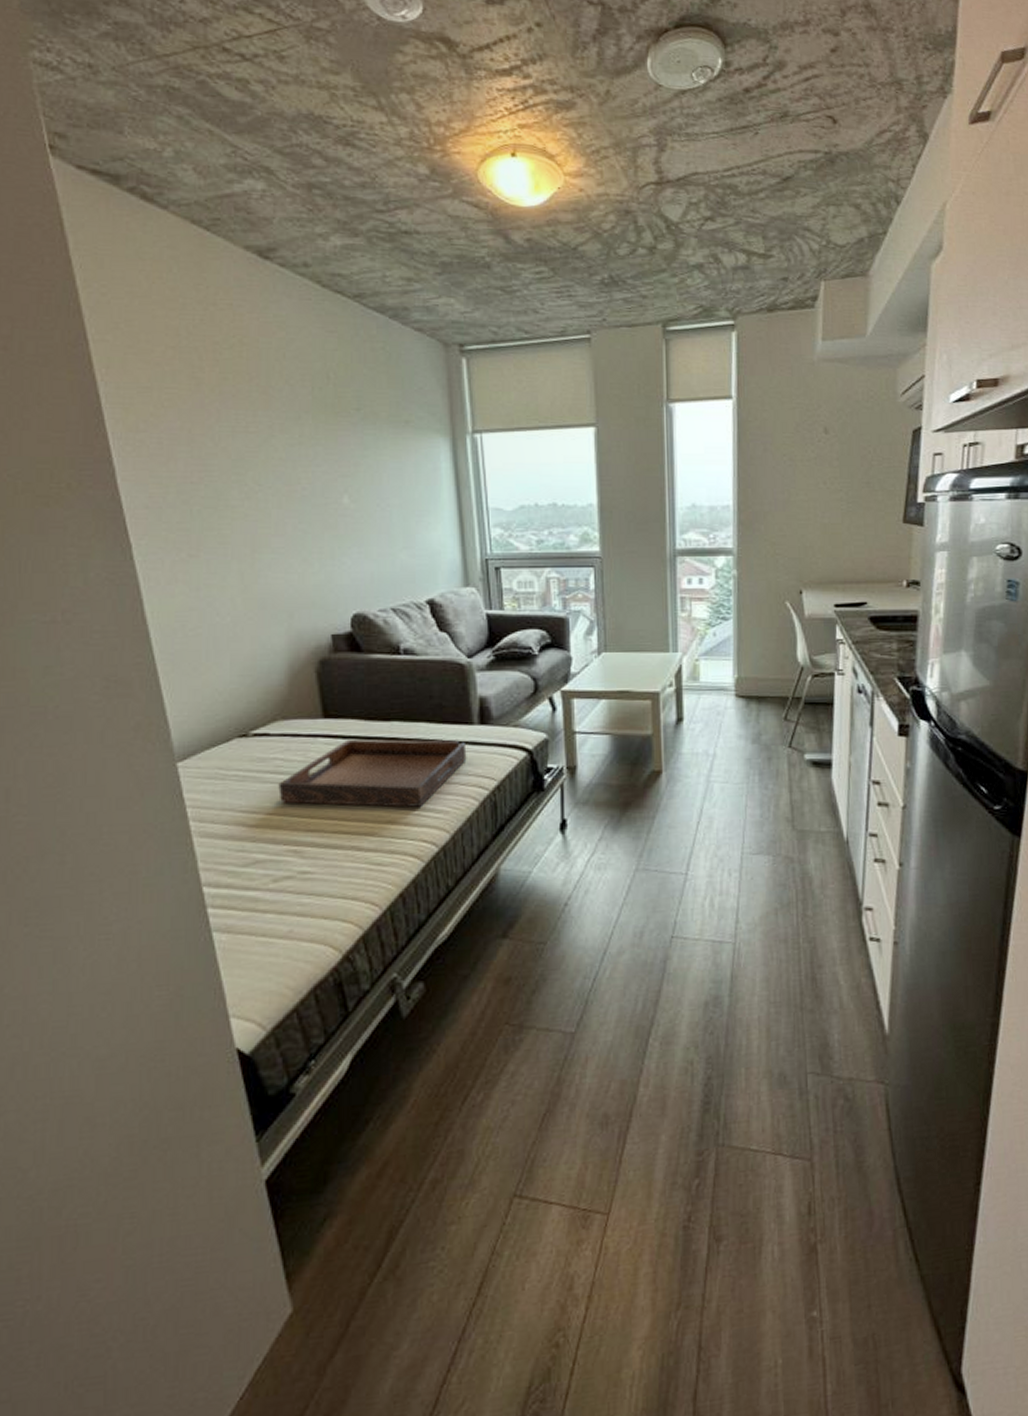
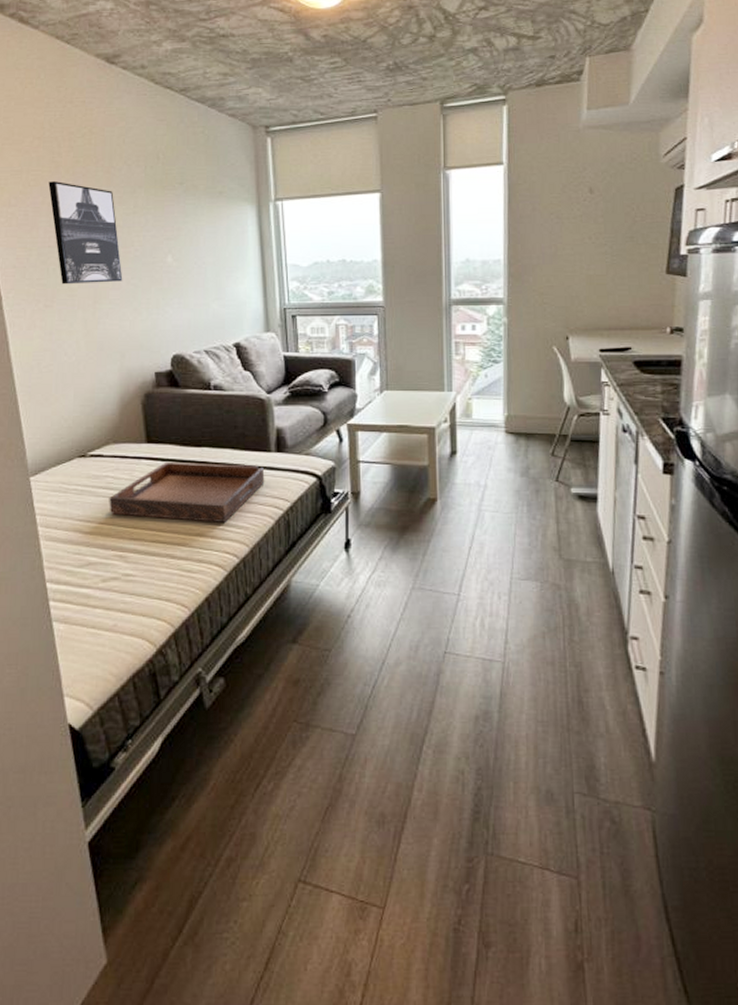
wall art: none [188,402,288,530] -> present [48,181,123,285]

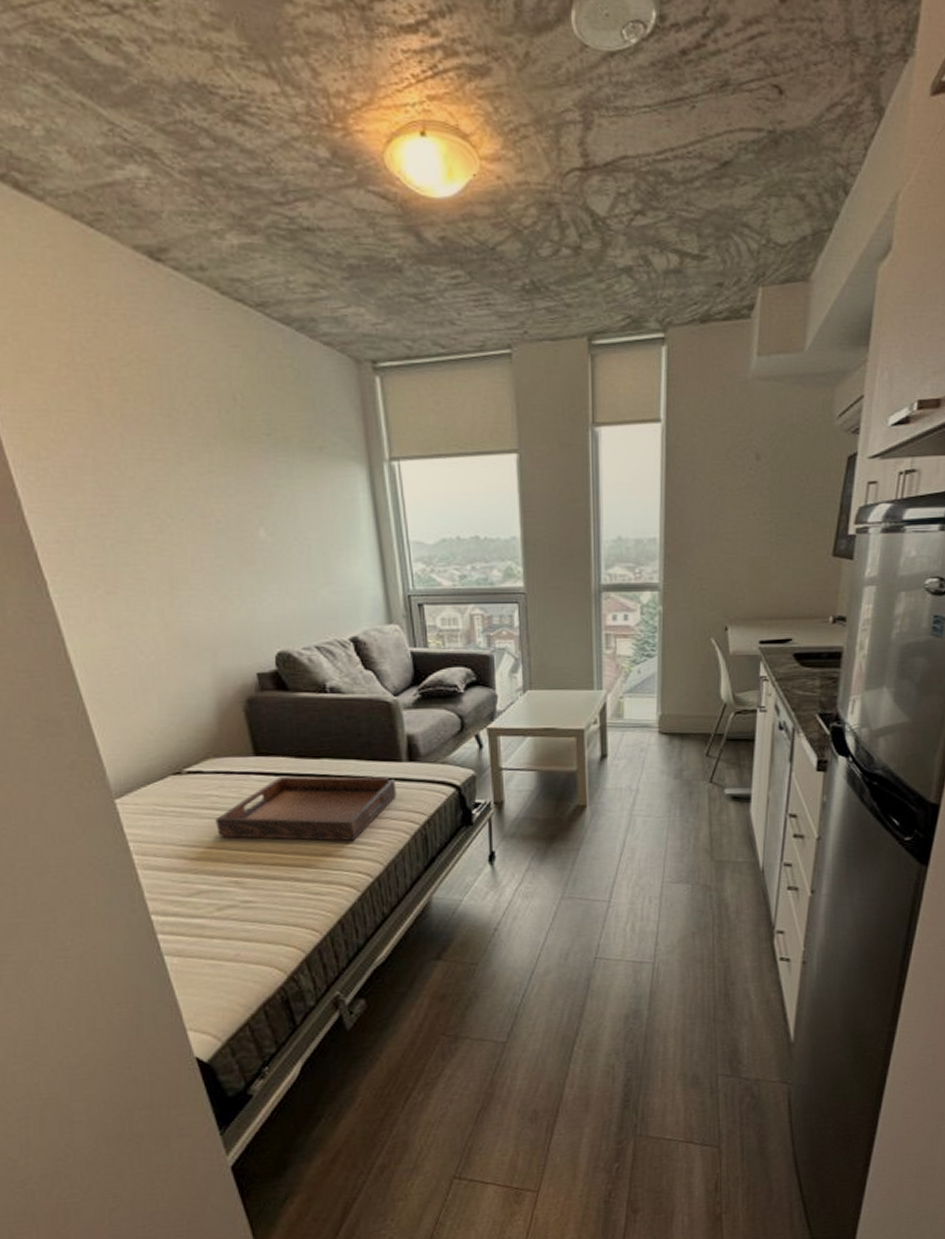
wall art: present [48,181,123,285] -> none [89,427,205,565]

